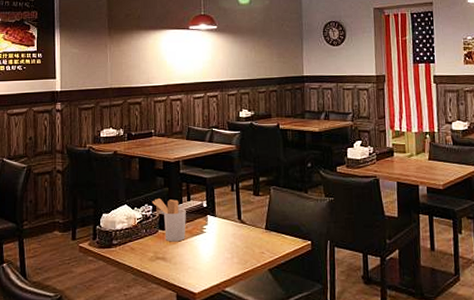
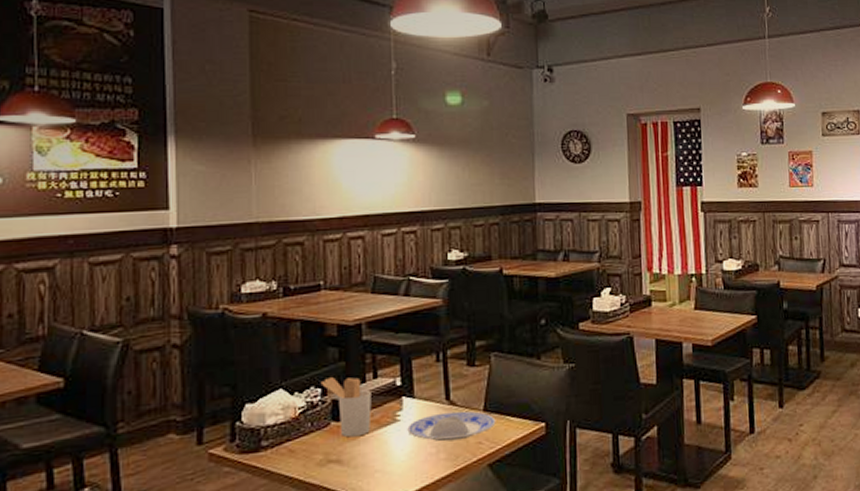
plate: none [211,228,275,250] -> present [407,411,496,442]

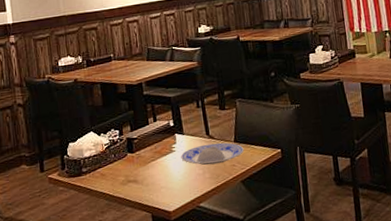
utensil holder: present [320,377,372,438] -> none [117,121,155,164]

